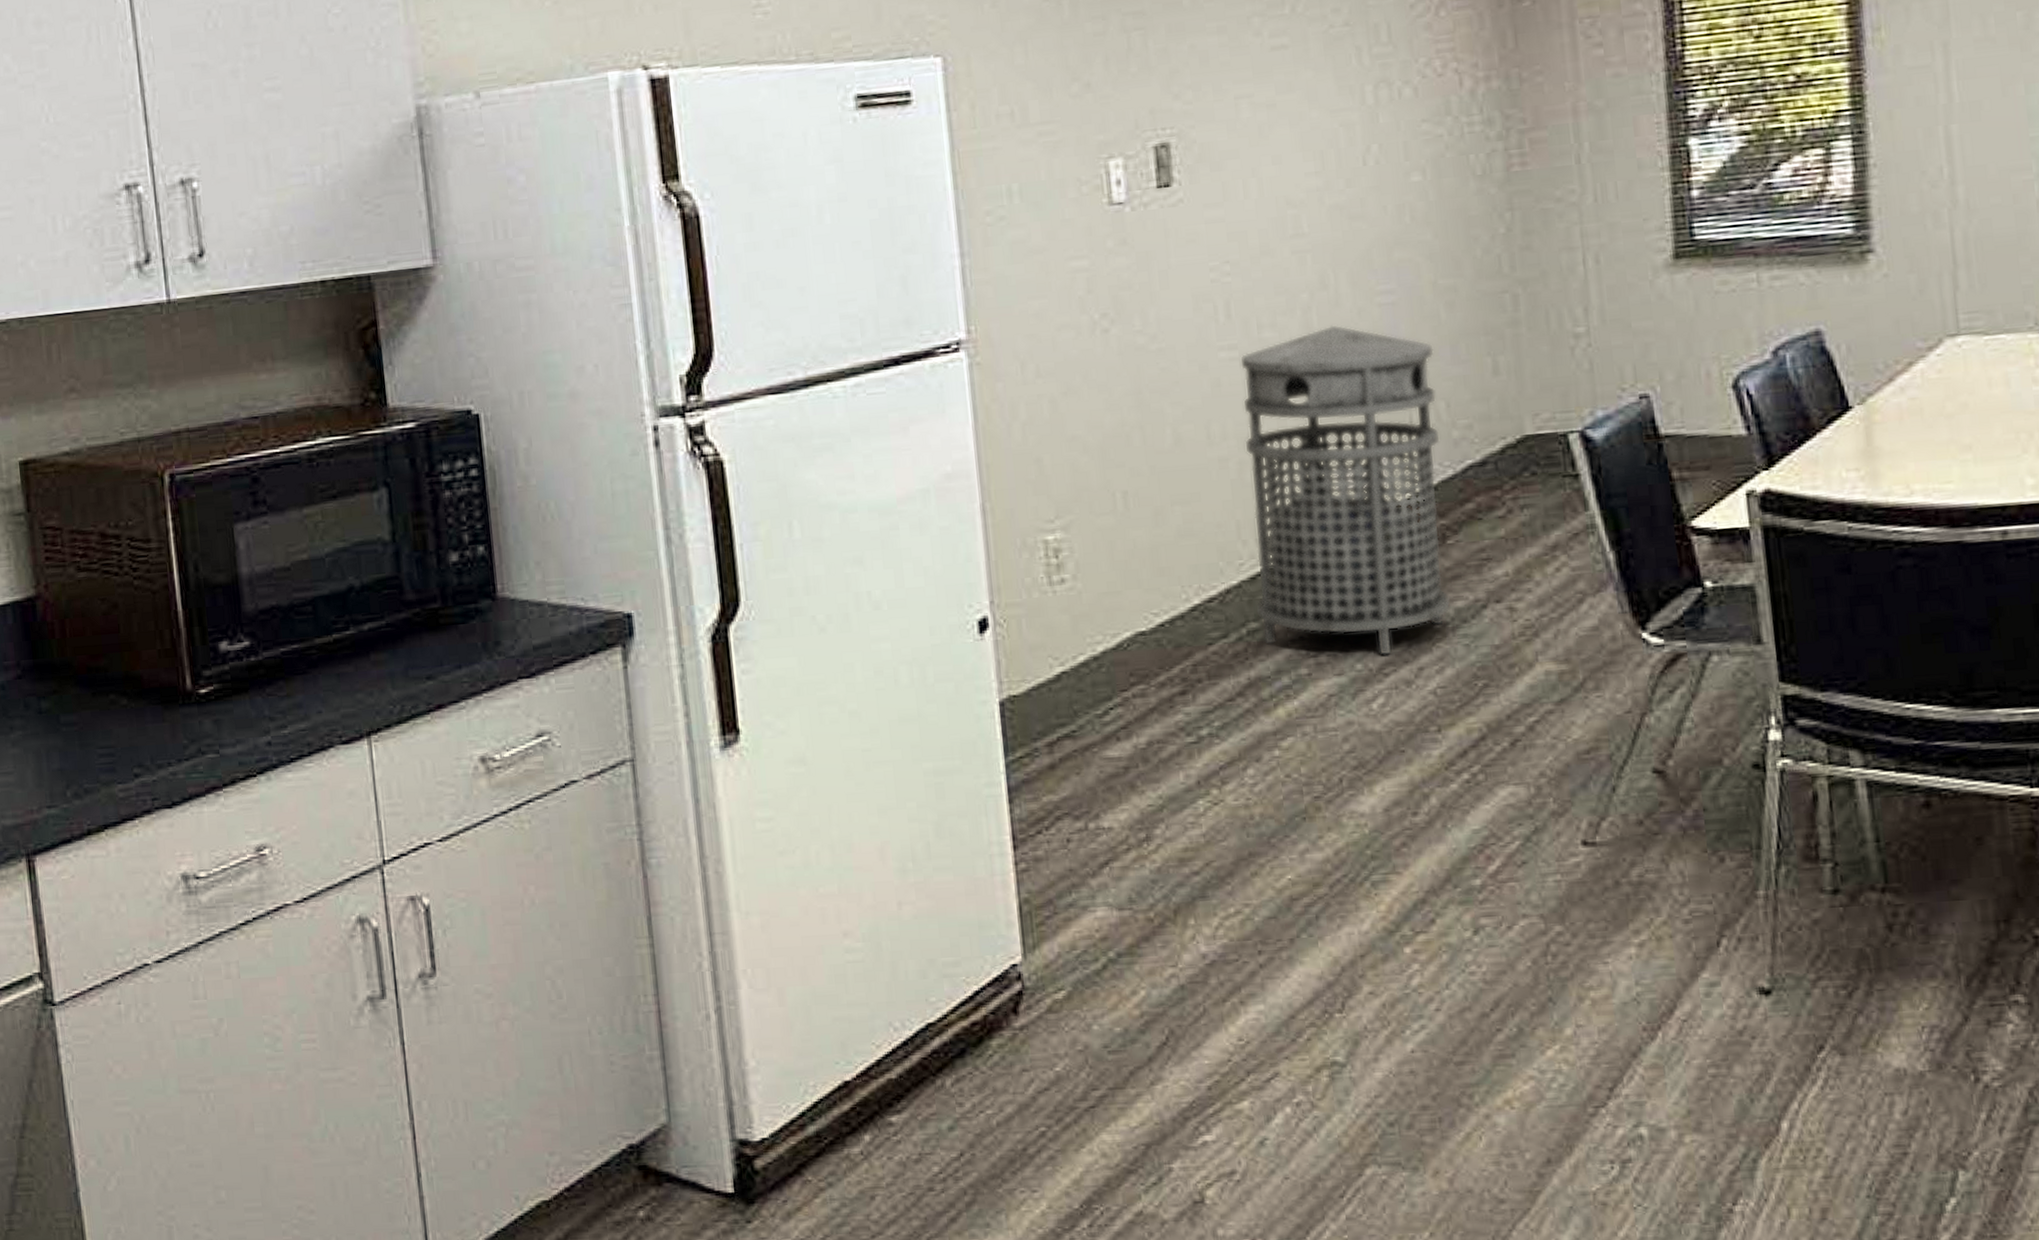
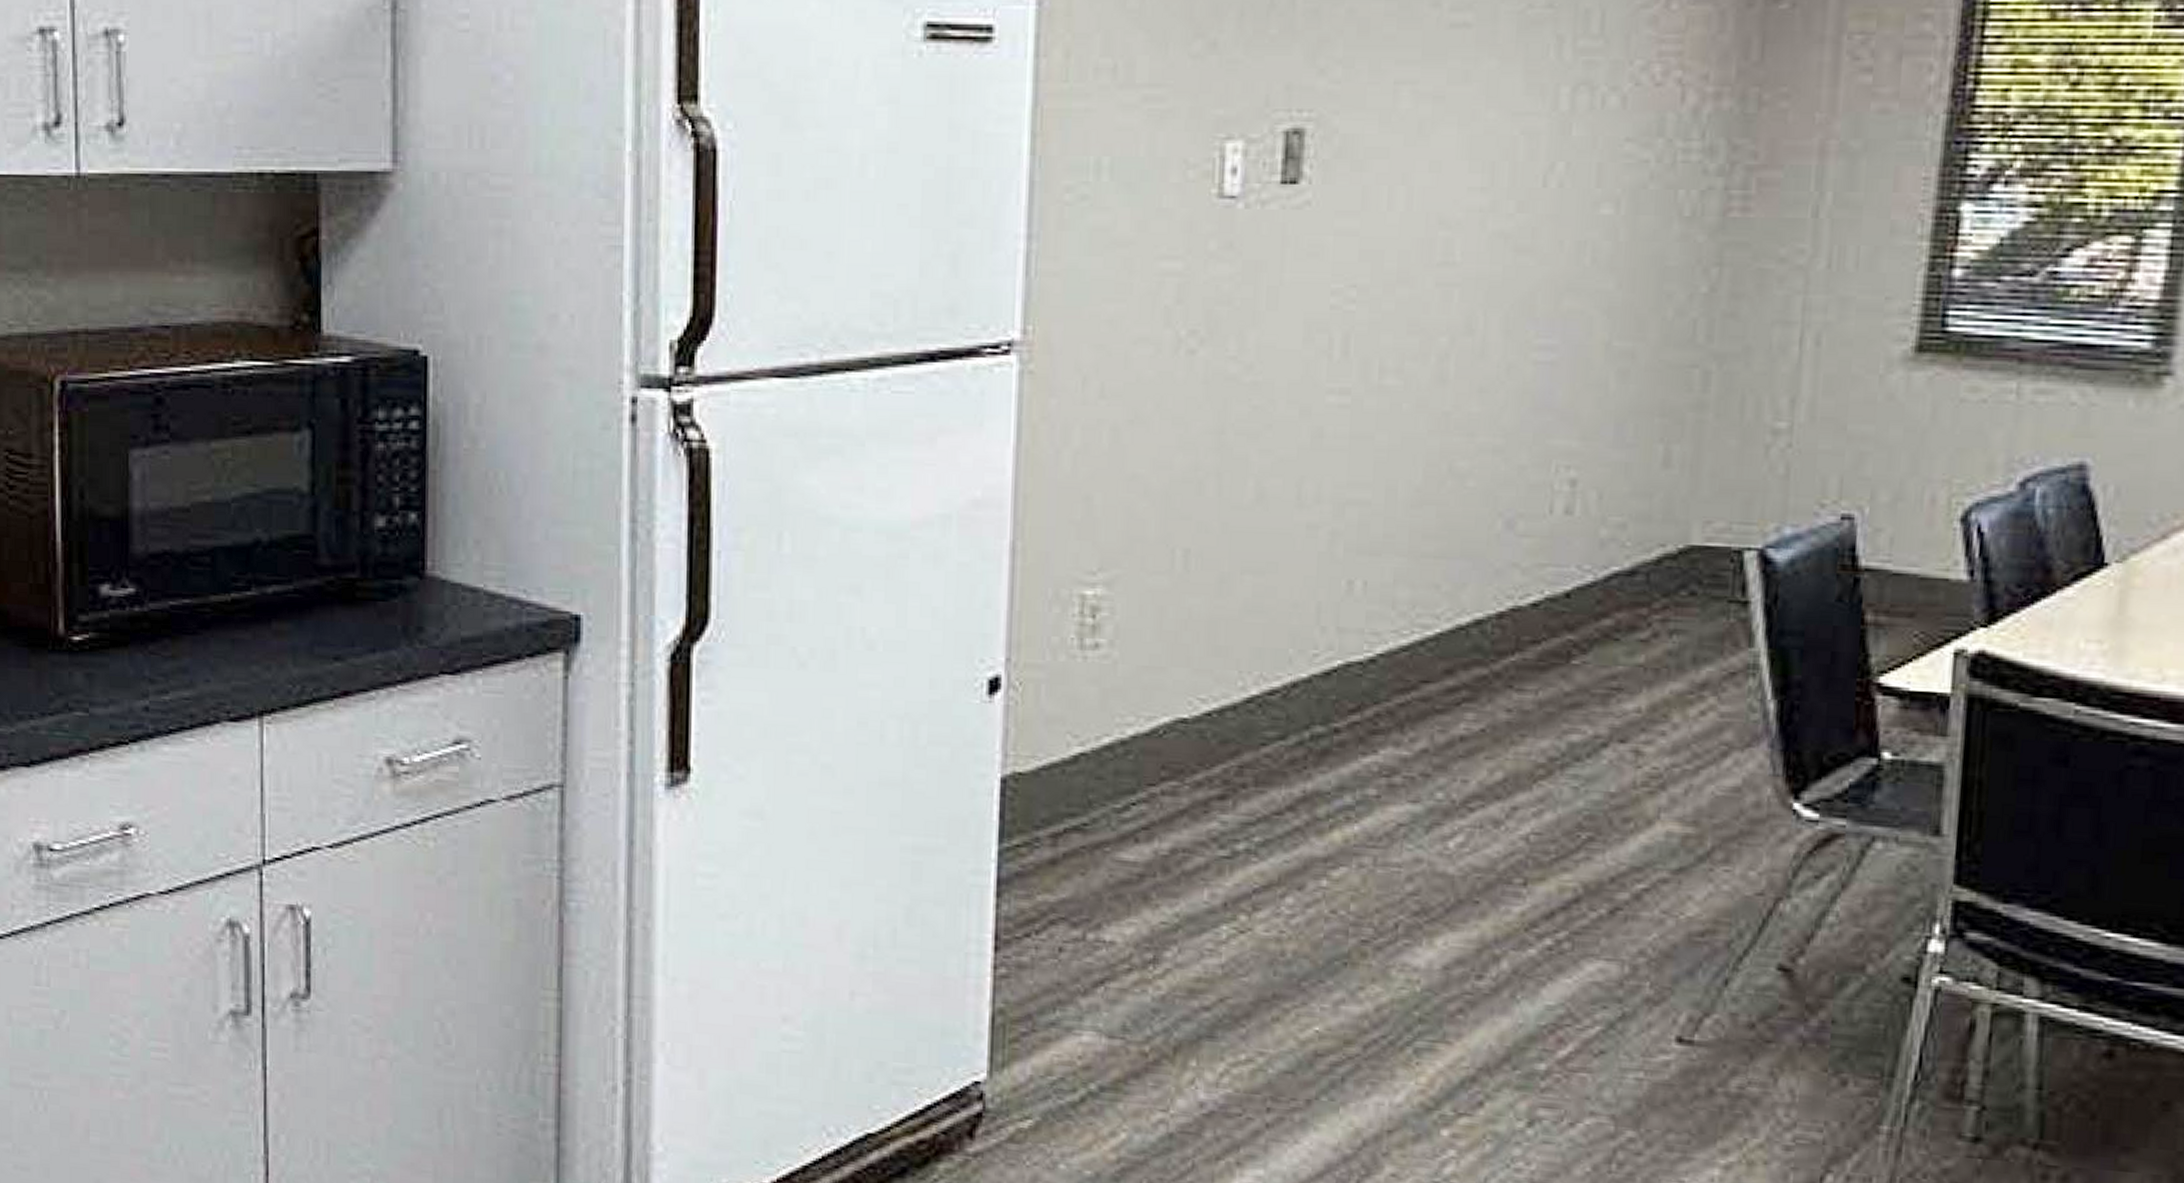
trash can: present [1239,324,1451,655] -> none [1325,380,1593,786]

